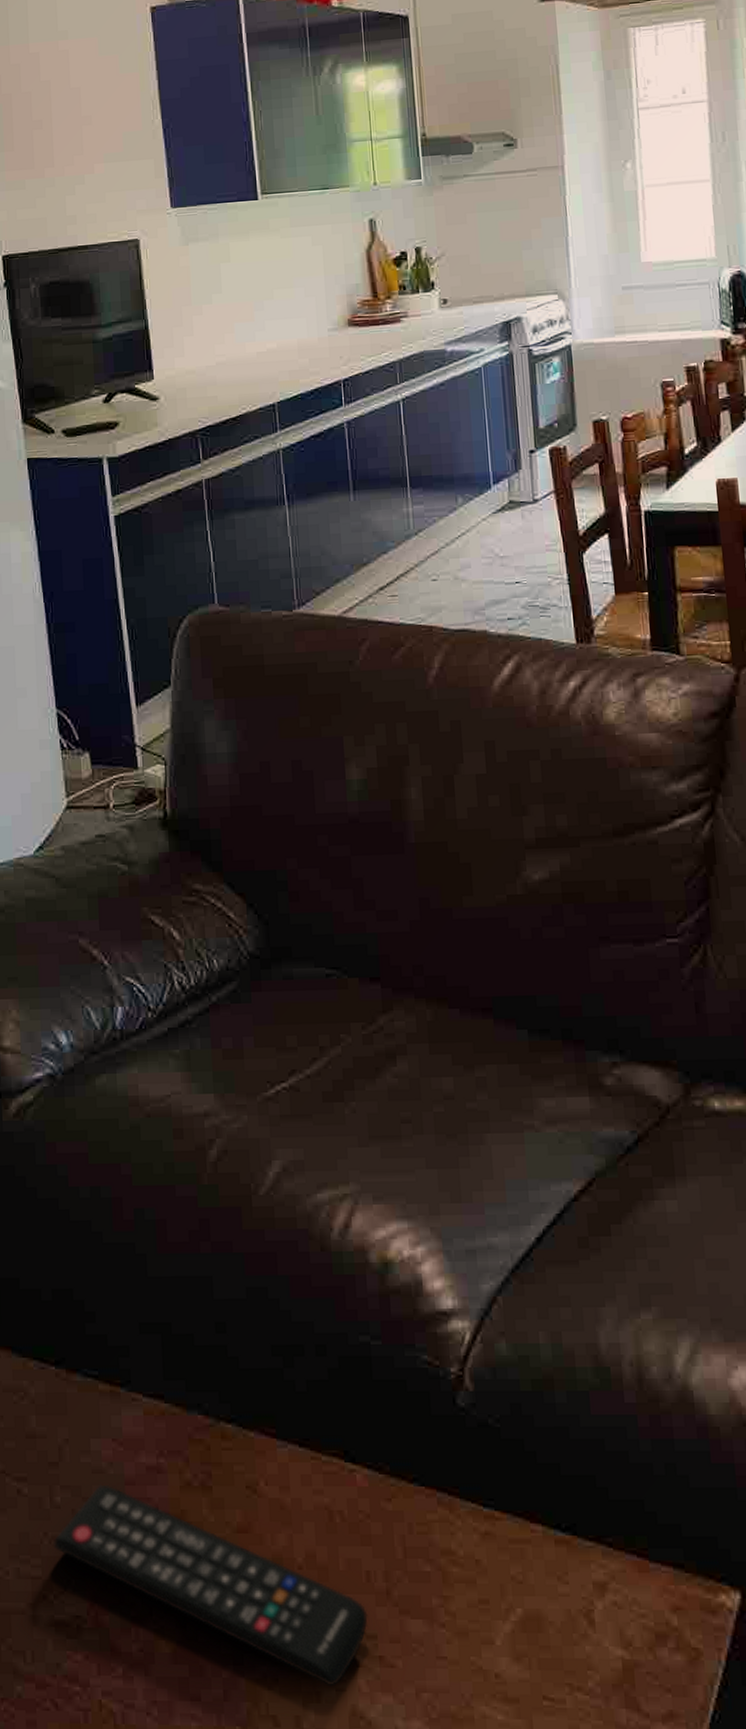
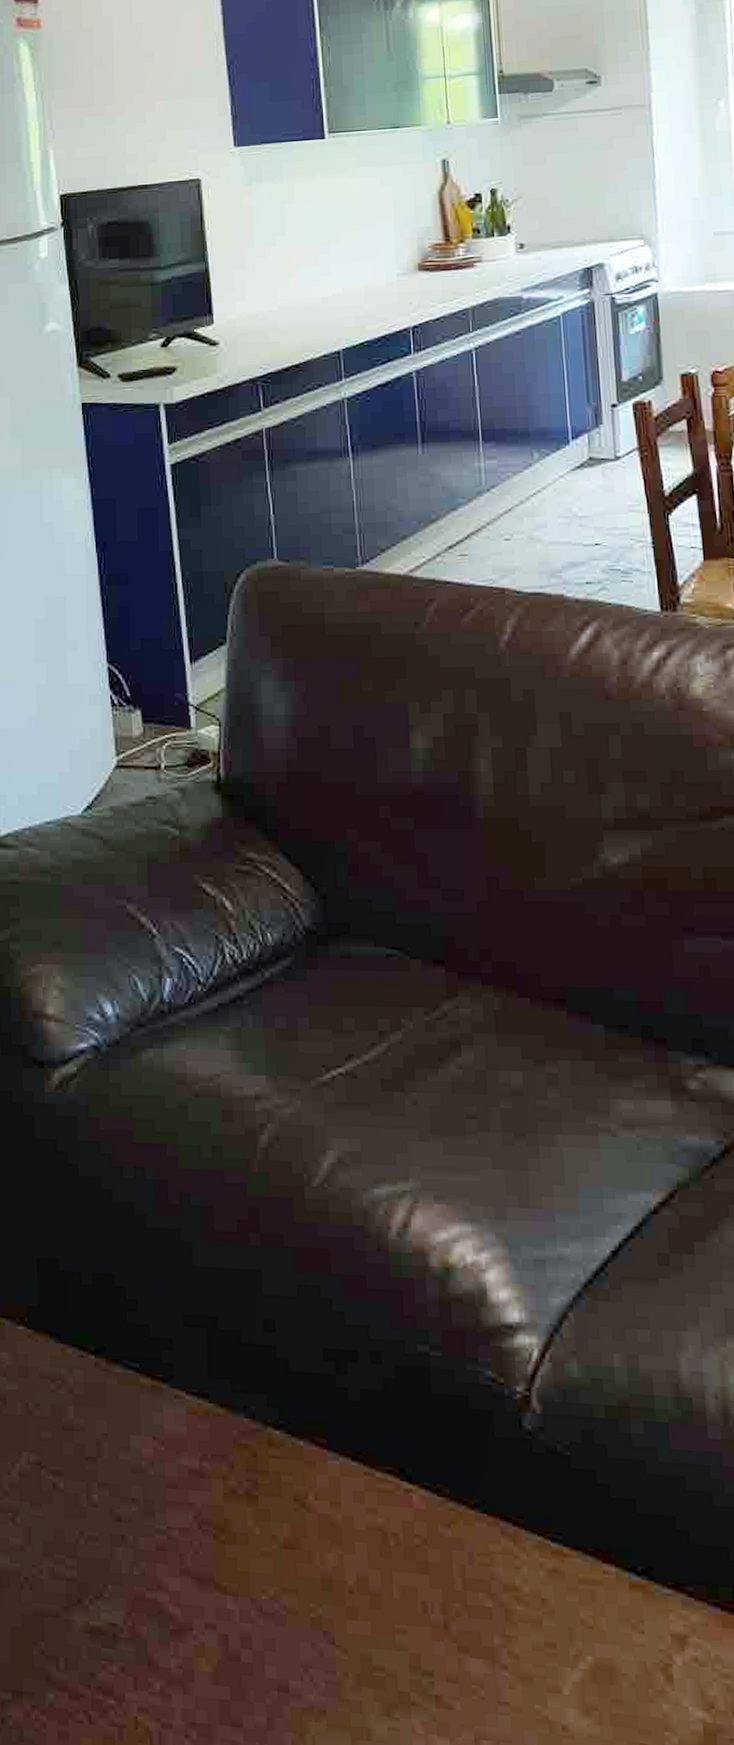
remote control: present [53,1484,368,1687] -> none [89,1484,424,1725]

